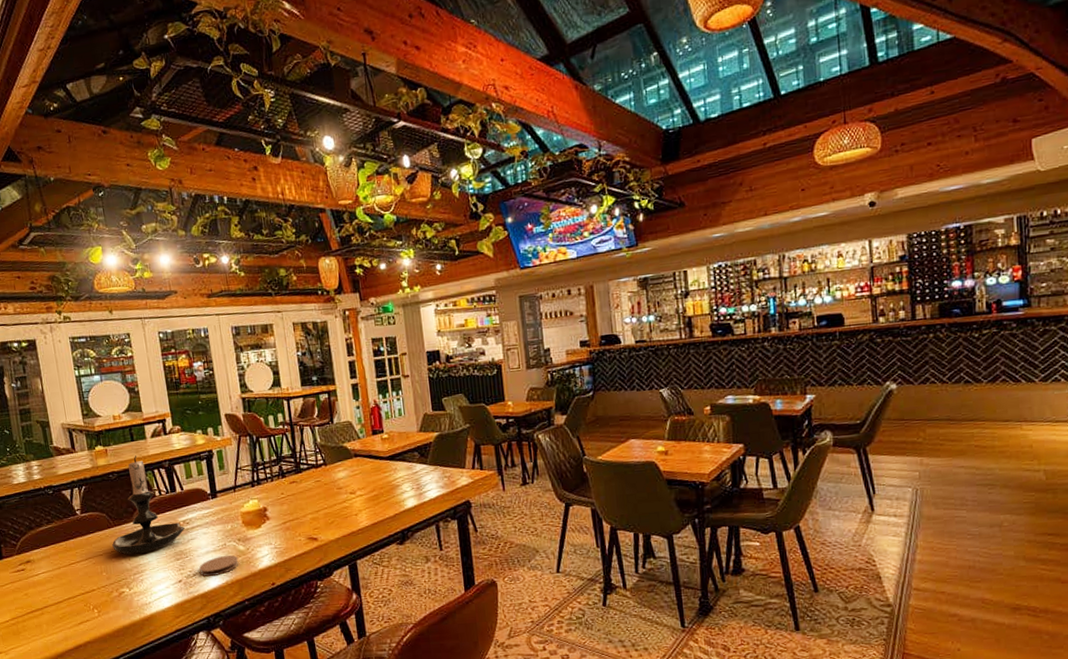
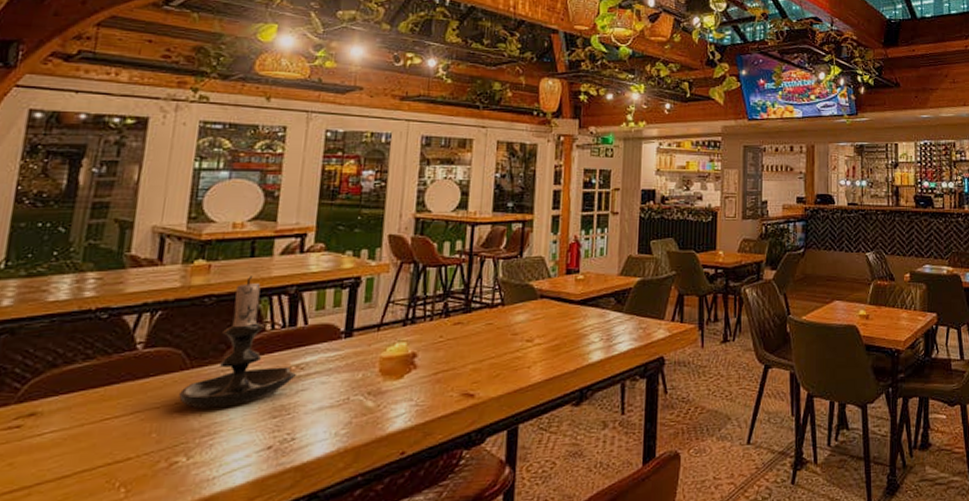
coaster: present [199,554,239,576] -> none [302,412,362,441]

